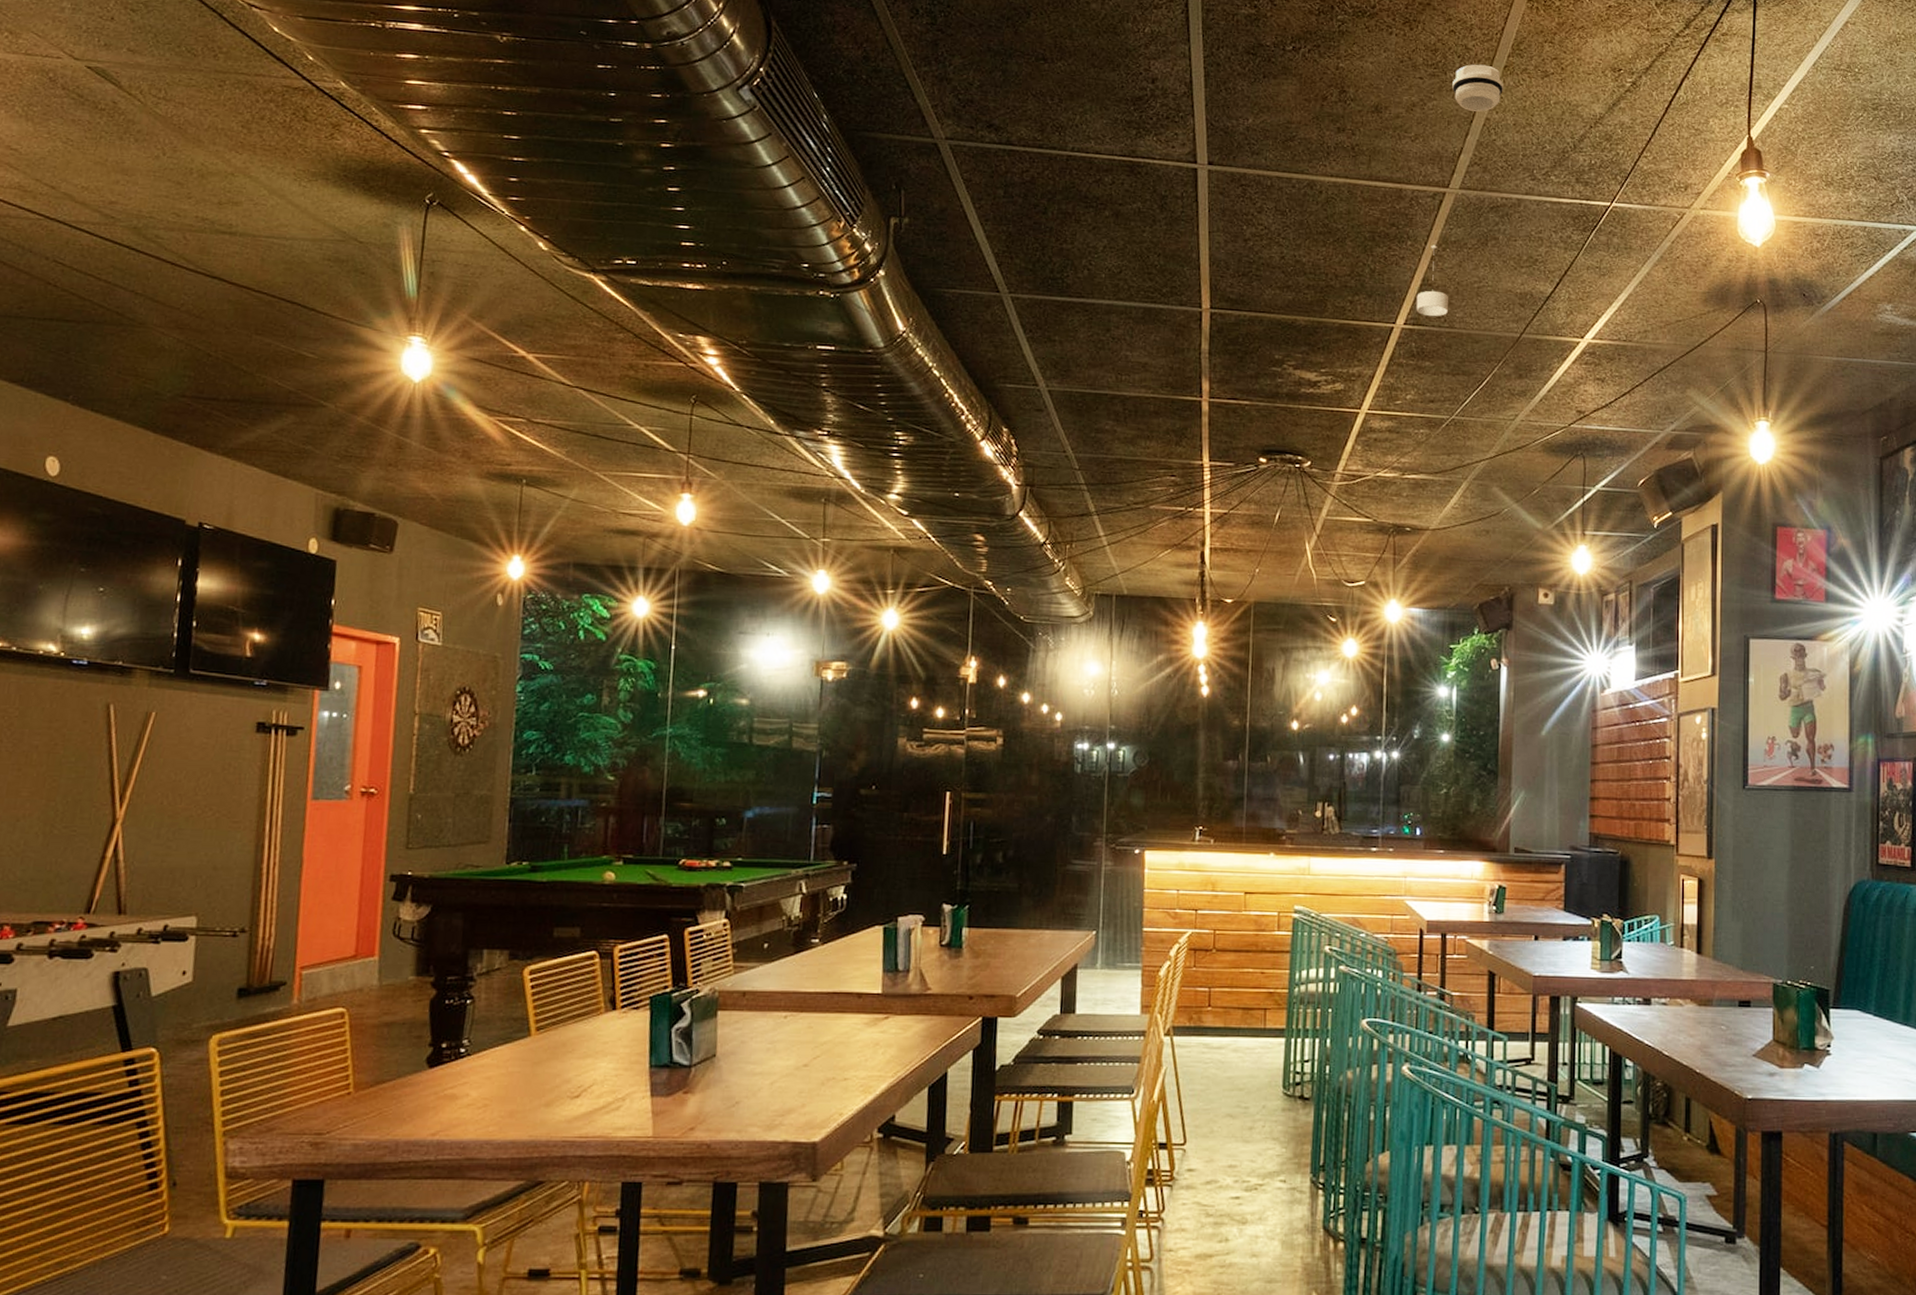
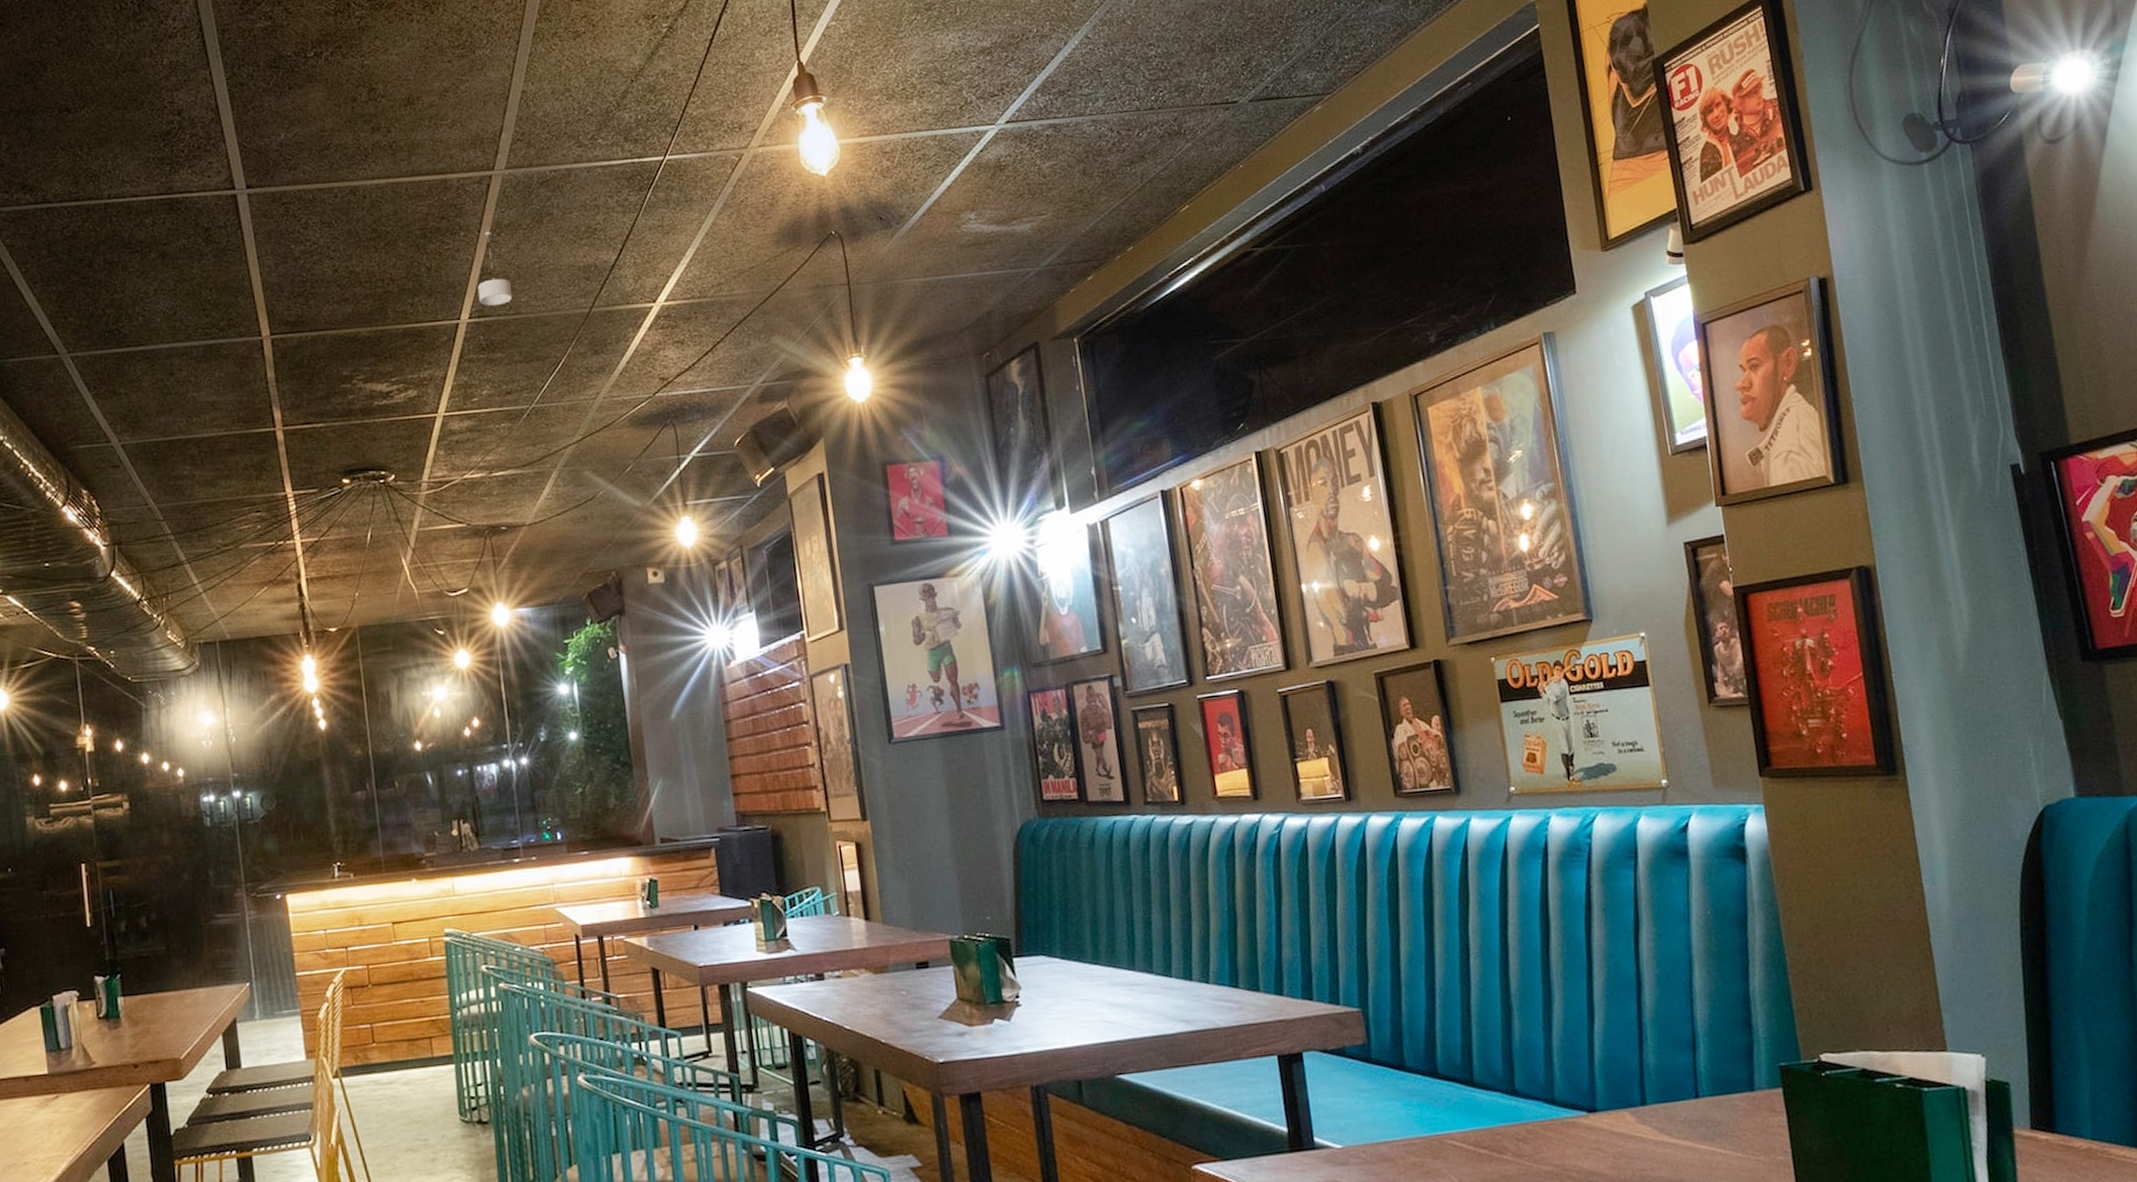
smoke detector: present [1452,64,1503,112] -> none [482,35,536,87]

